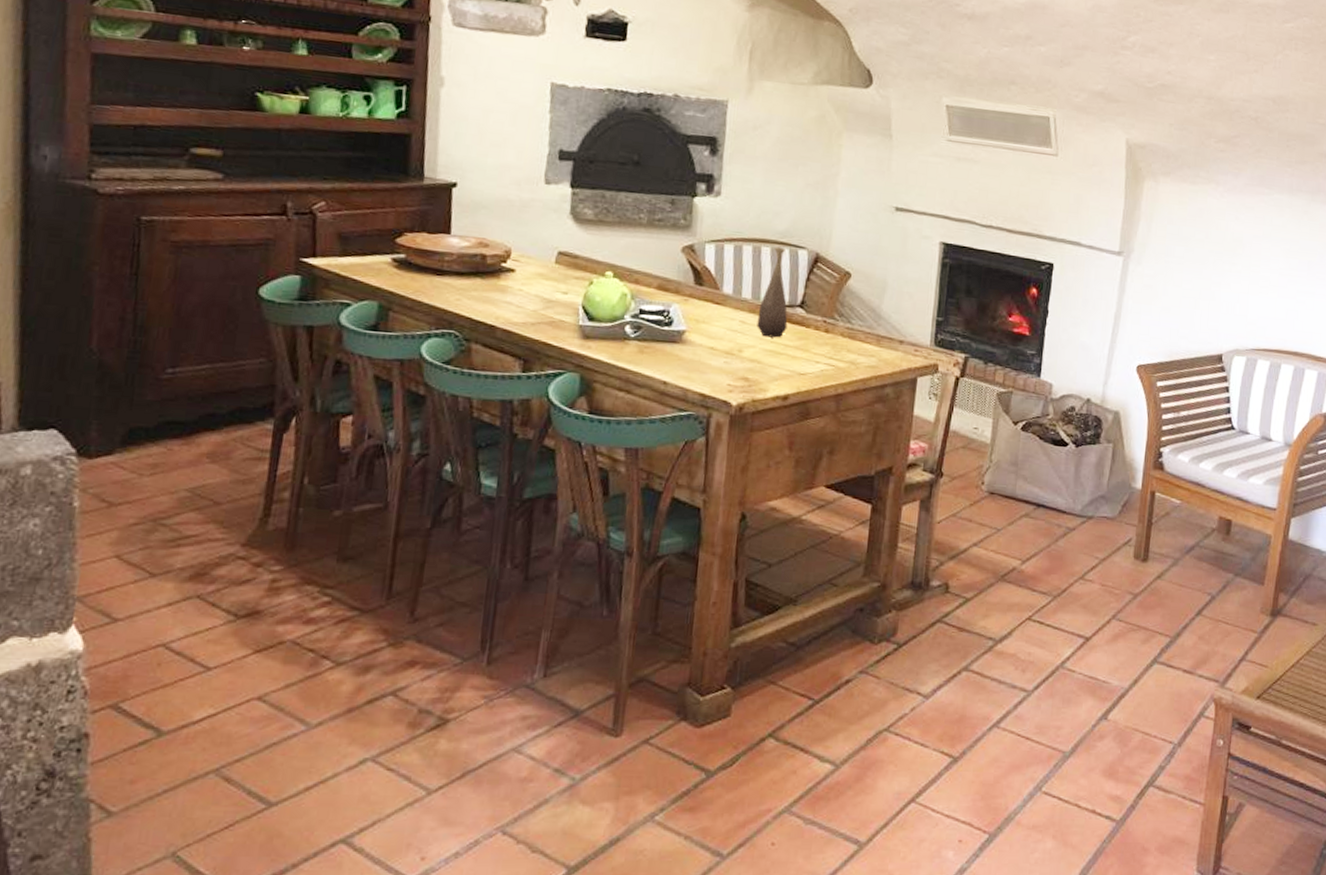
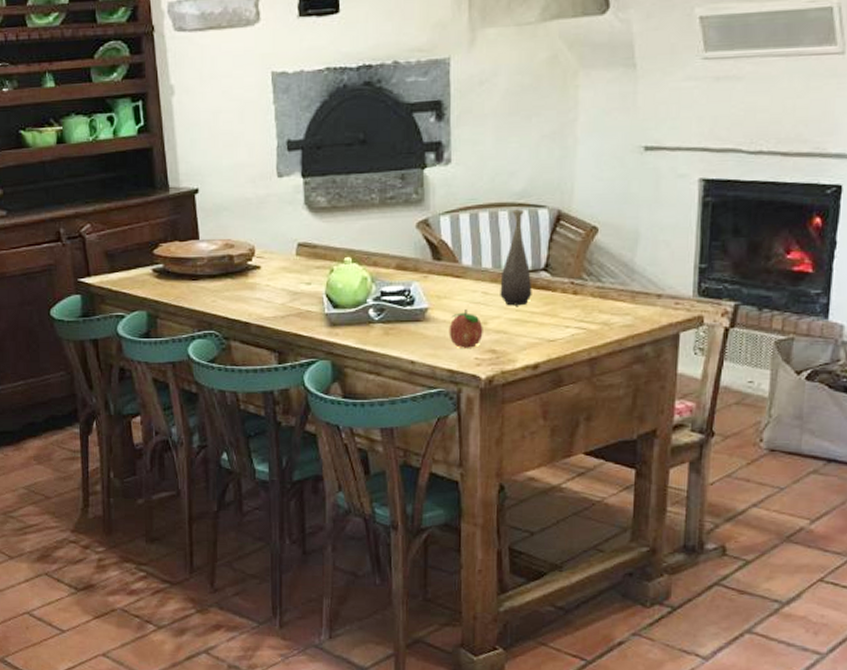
fruit: none [704,336,738,374] -> present [449,309,483,348]

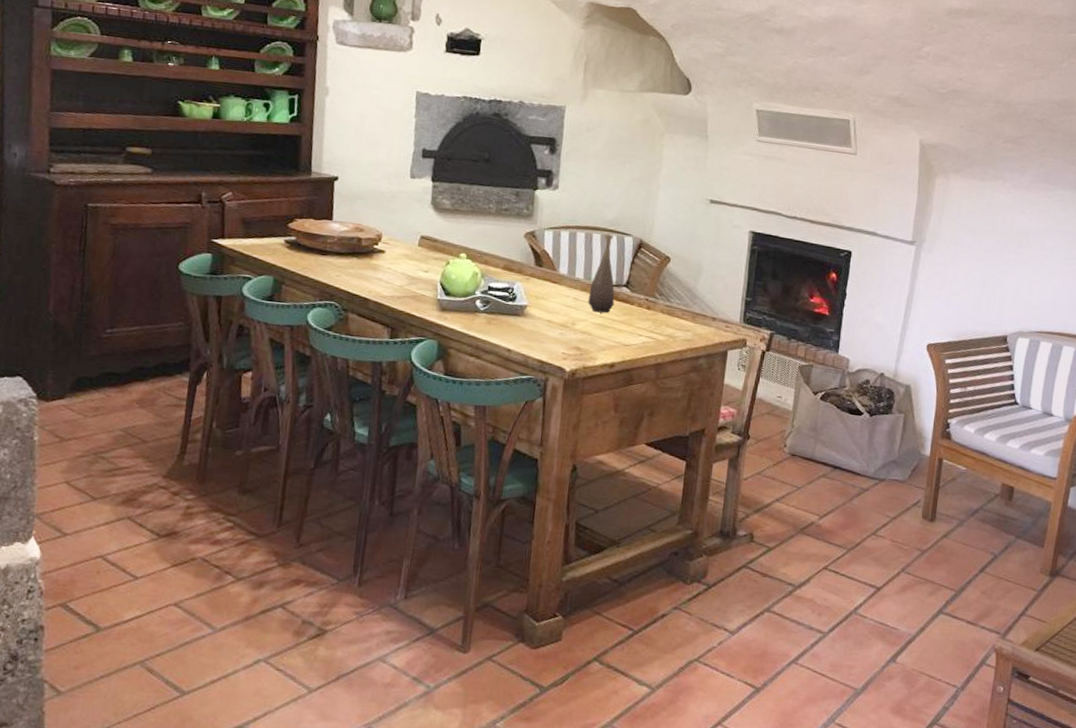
fruit: present [449,309,483,348] -> none [542,311,572,344]

